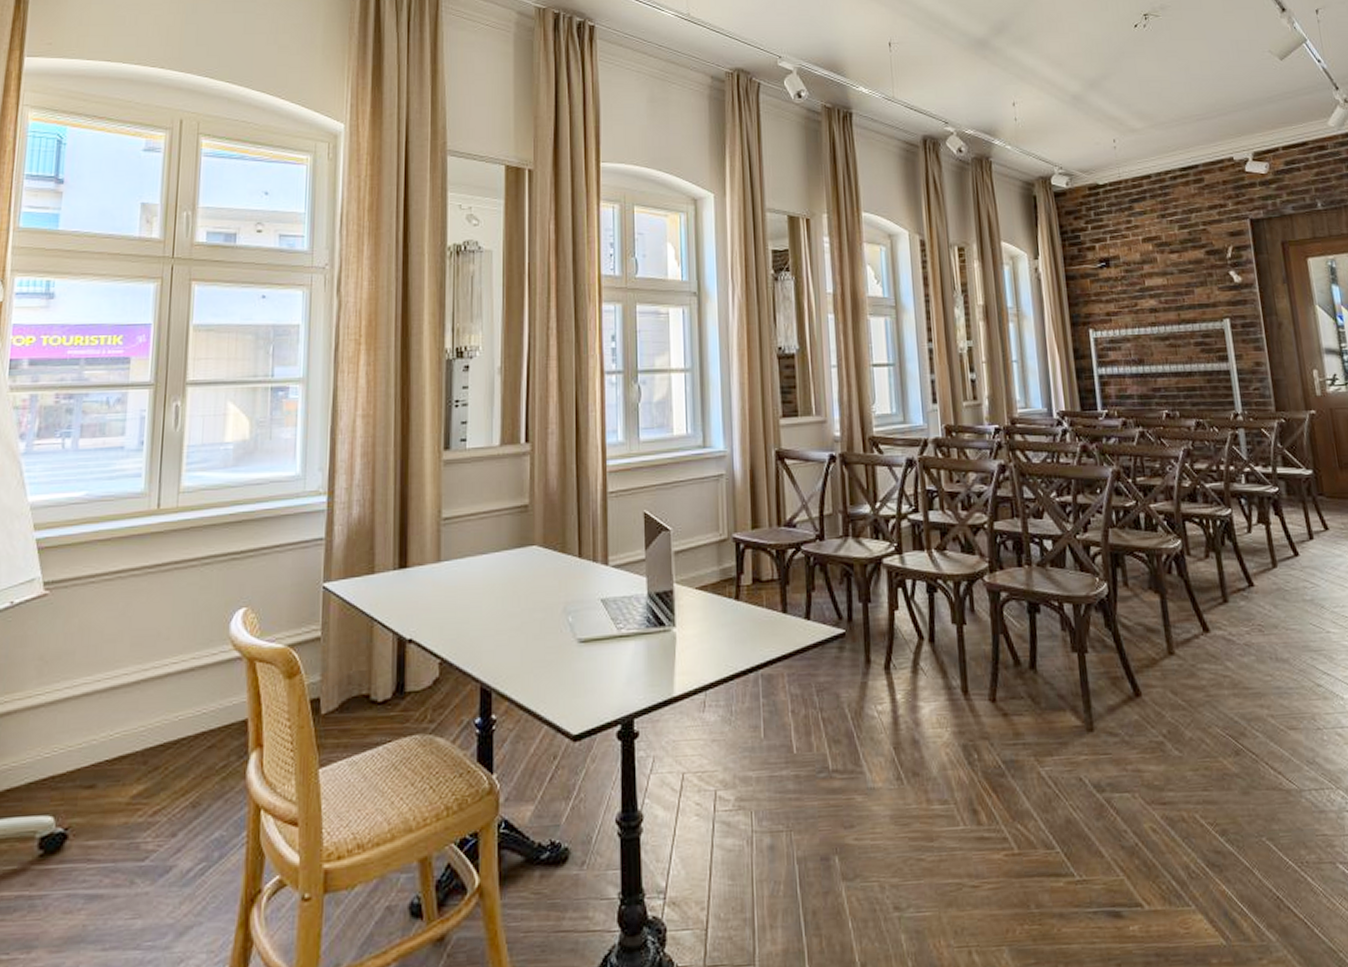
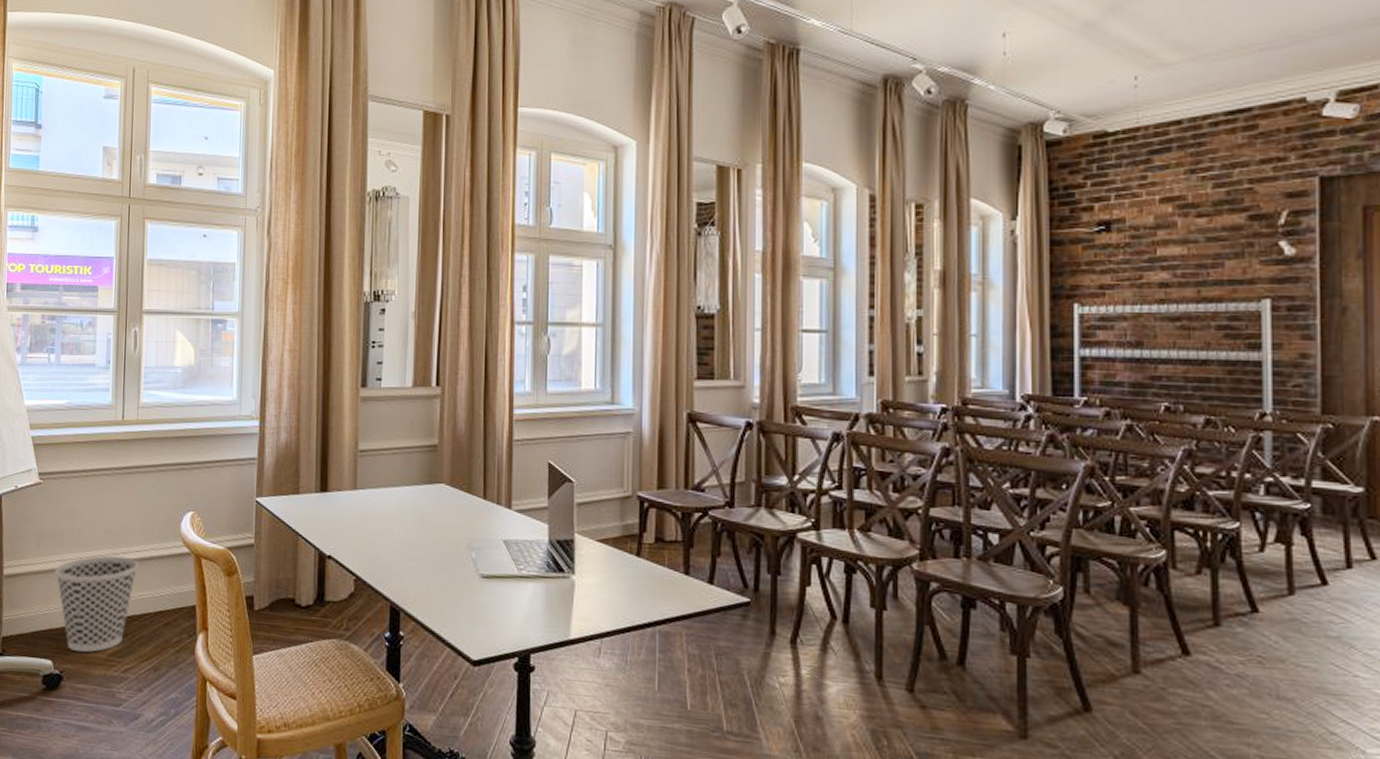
wastebasket: none [61,671,174,800] -> present [55,555,138,653]

